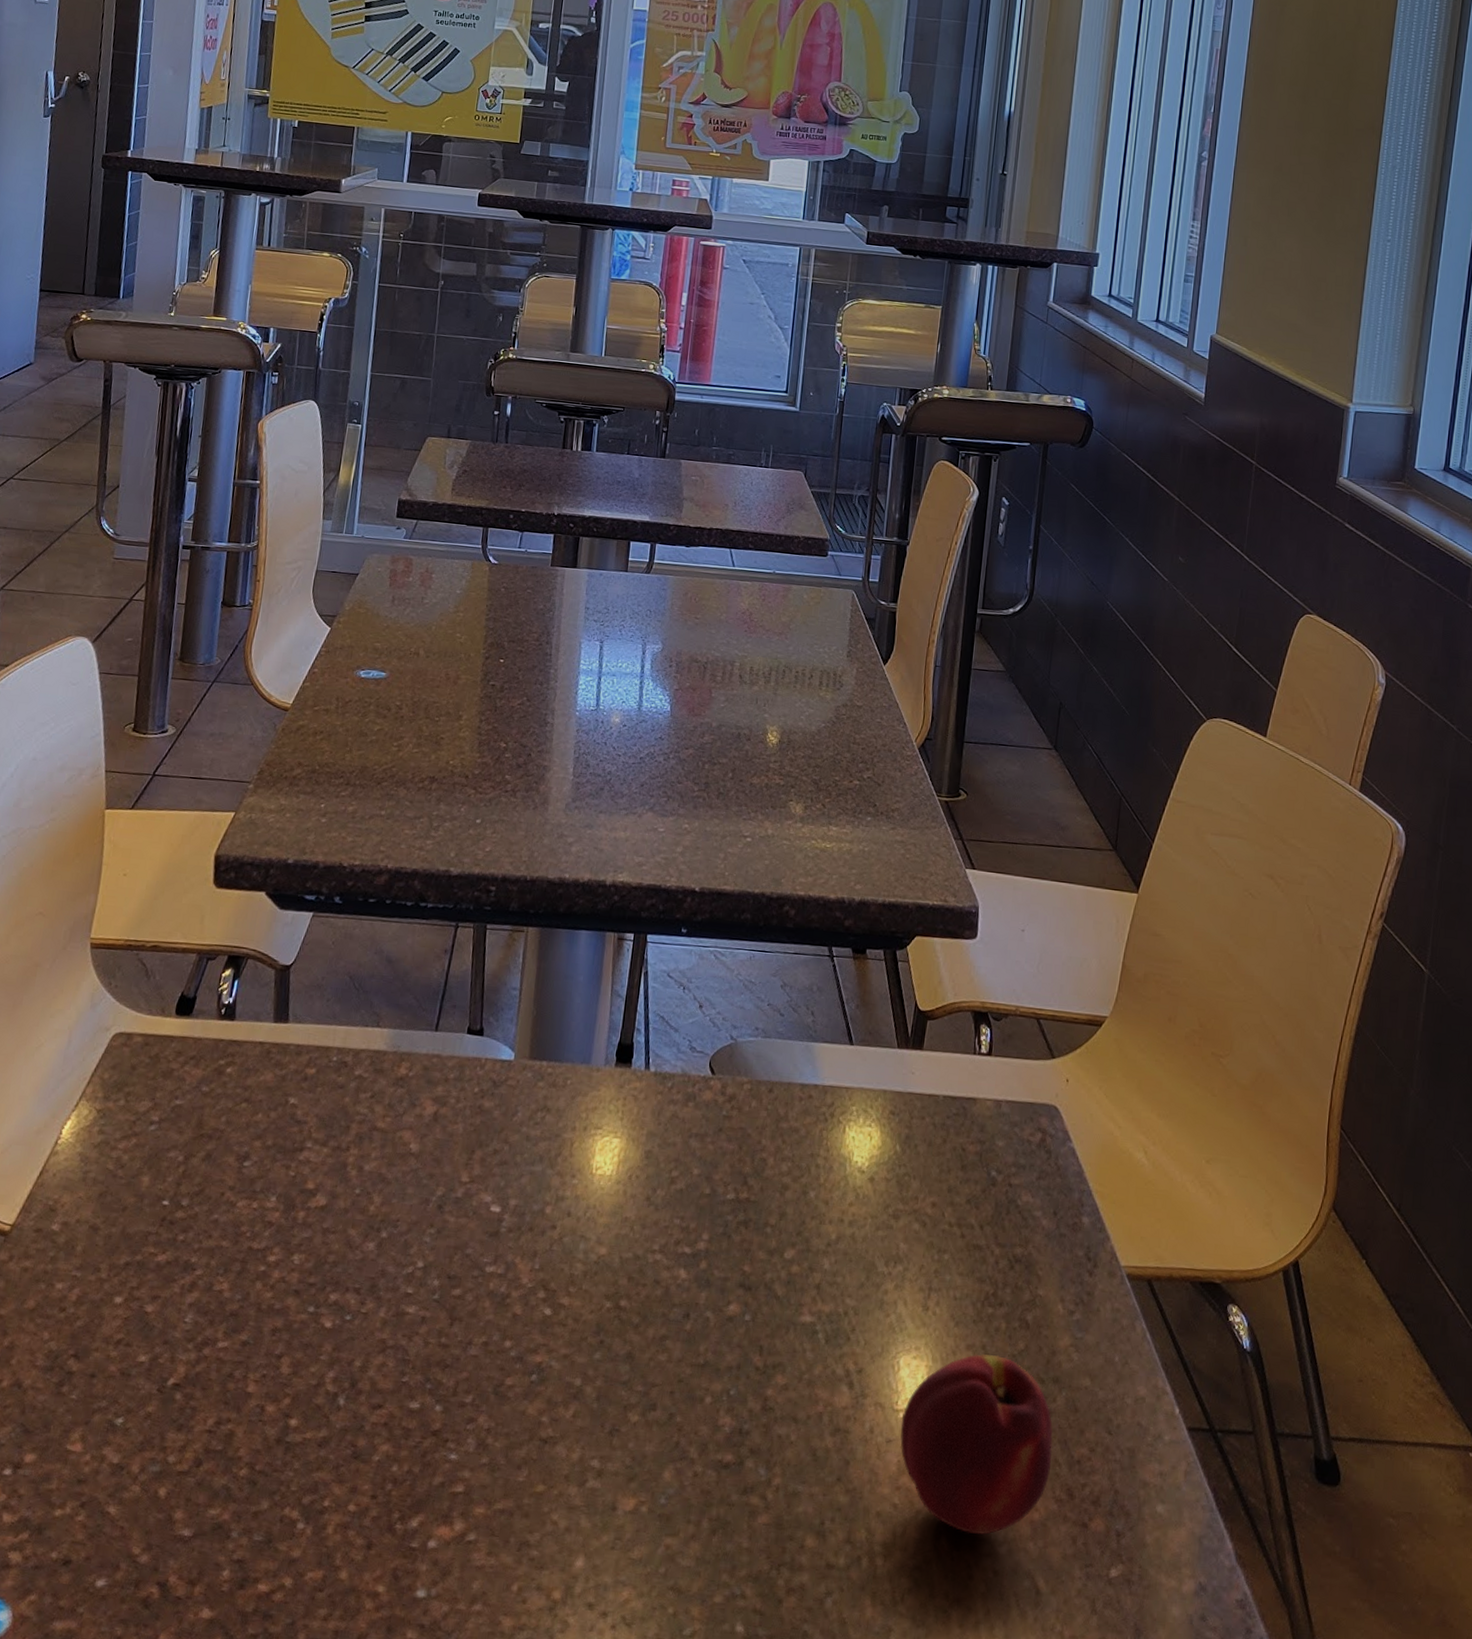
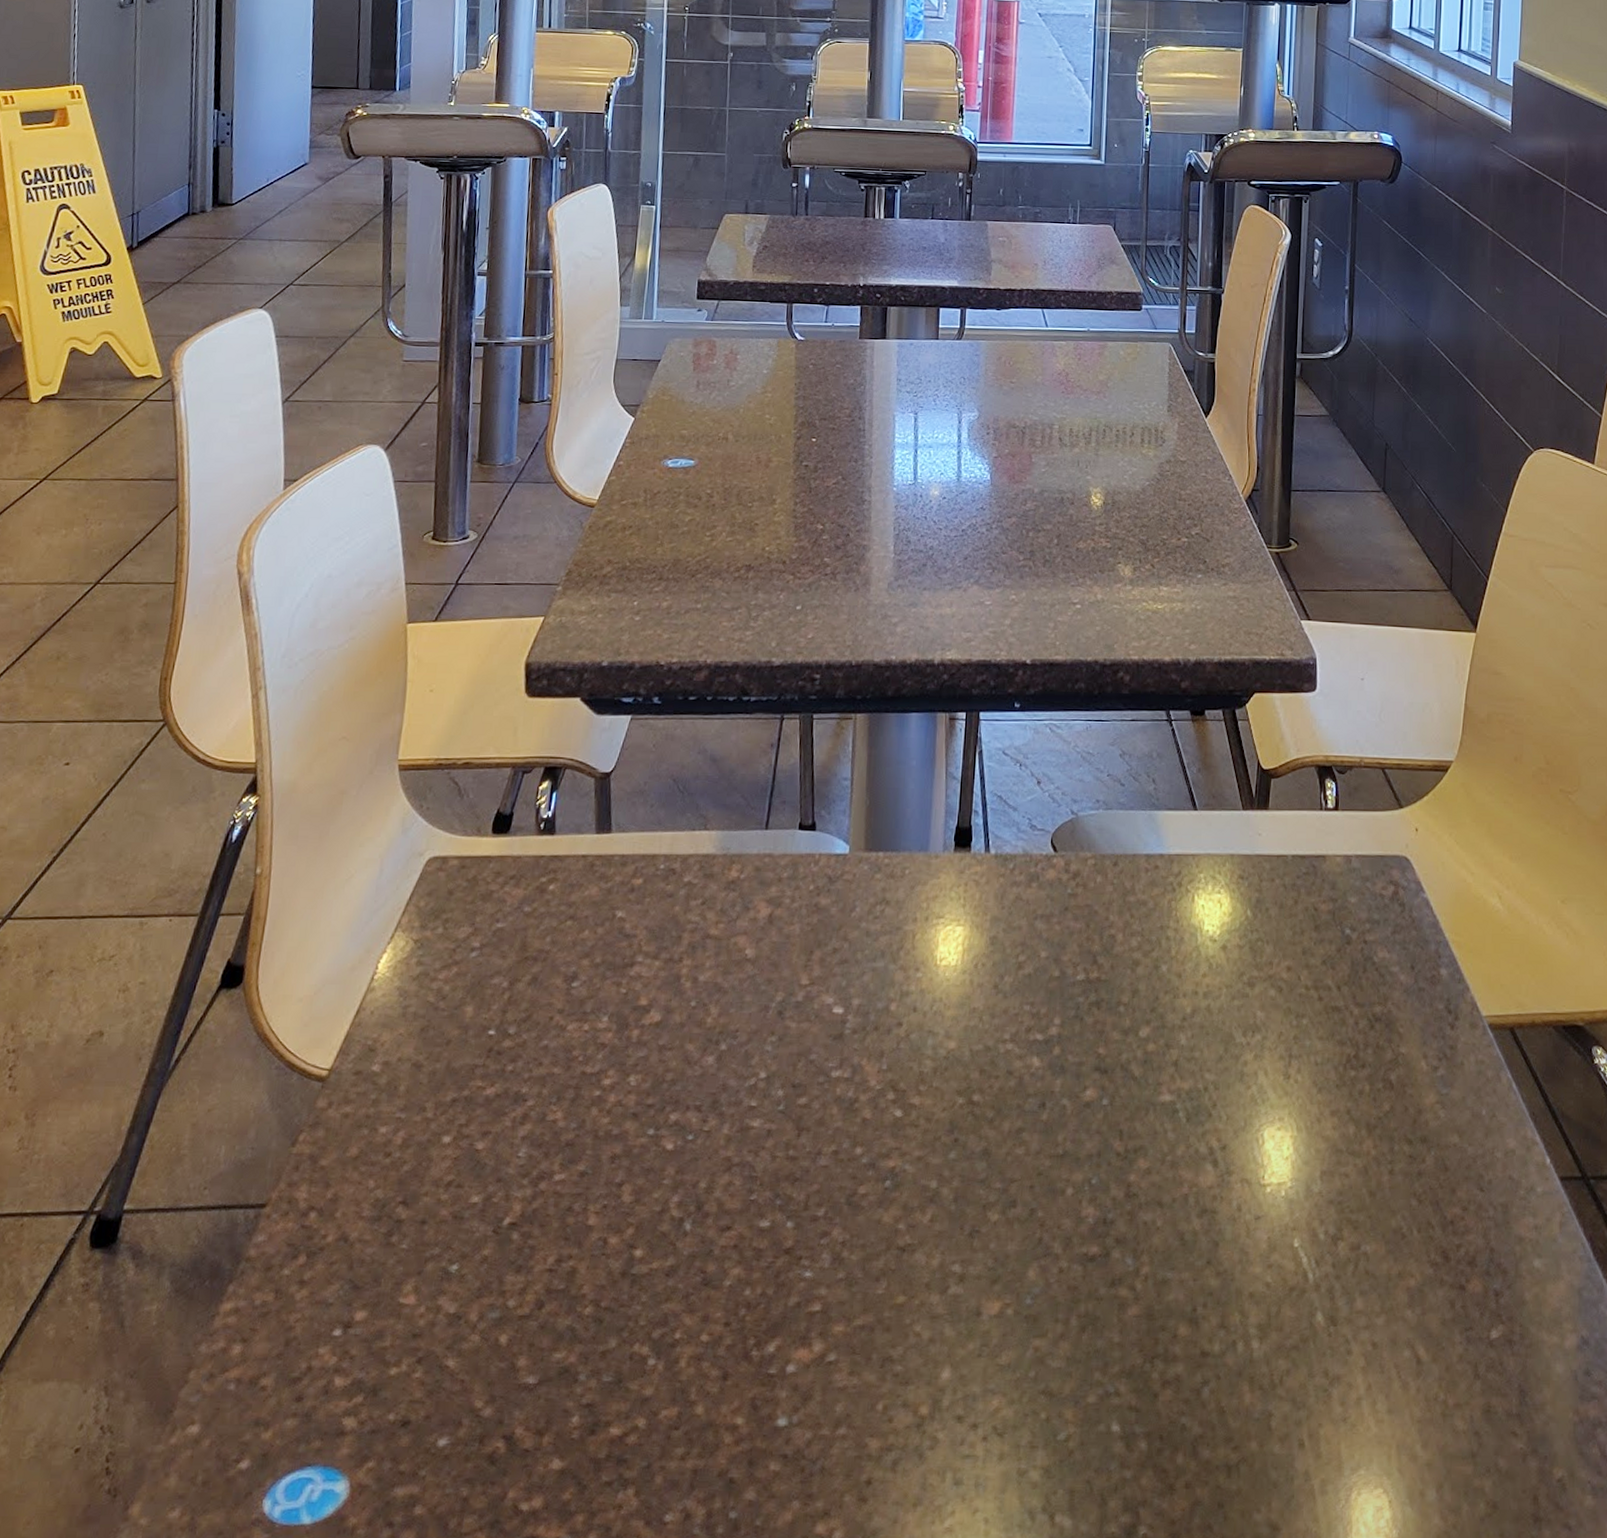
peach: present [900,1354,1054,1535] -> none [1268,1119,1425,1306]

